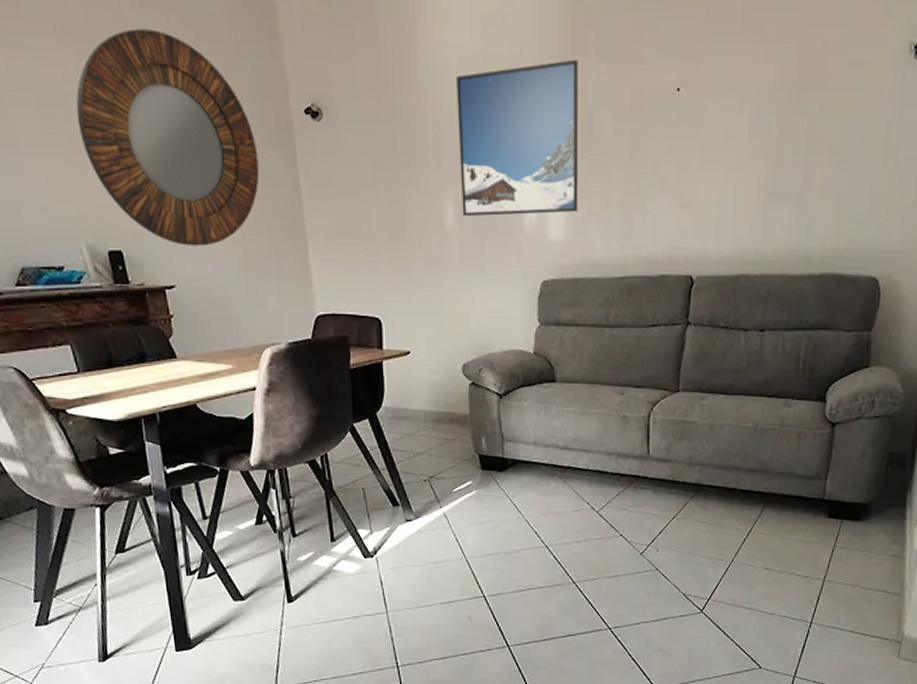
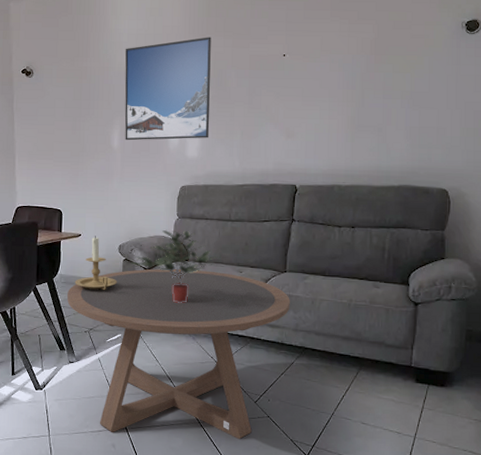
coffee table: none [397,394,684,602] -> present [67,268,290,440]
candle holder: none [405,353,463,425] -> present [74,236,117,290]
potted plant: none [479,341,596,437] -> present [130,229,220,303]

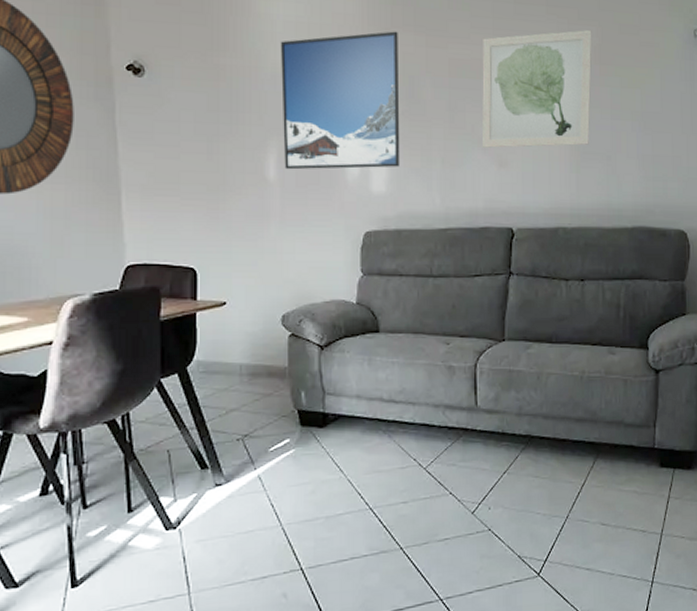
coffee table: present [67,268,290,440] -> none [209,344,511,577]
candle holder: present [74,236,117,290] -> none [219,303,282,380]
potted plant: present [130,229,220,303] -> none [299,291,421,390]
wall art: none [274,28,369,123] -> present [482,30,592,148]

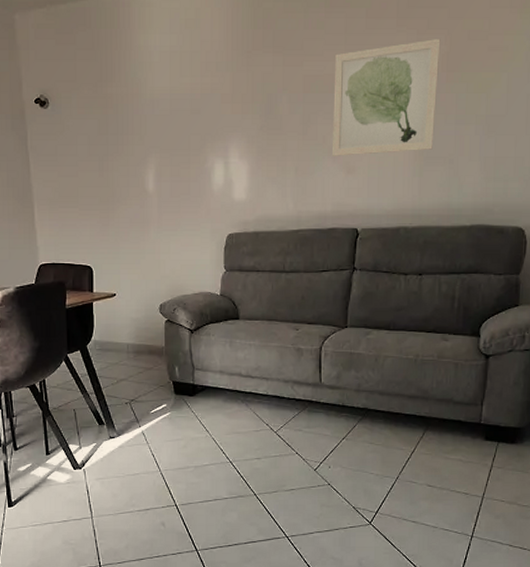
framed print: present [280,31,400,170] -> none [157,53,259,182]

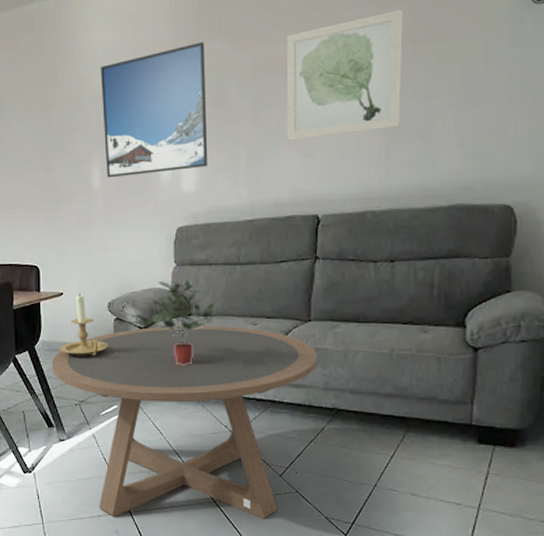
coffee table: none [104,329,352,510] -> present [52,325,317,520]
candle holder: none [111,295,160,356] -> present [59,293,109,356]
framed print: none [157,53,259,182] -> present [100,42,209,178]
potted plant: none [173,284,274,367] -> present [122,280,230,365]

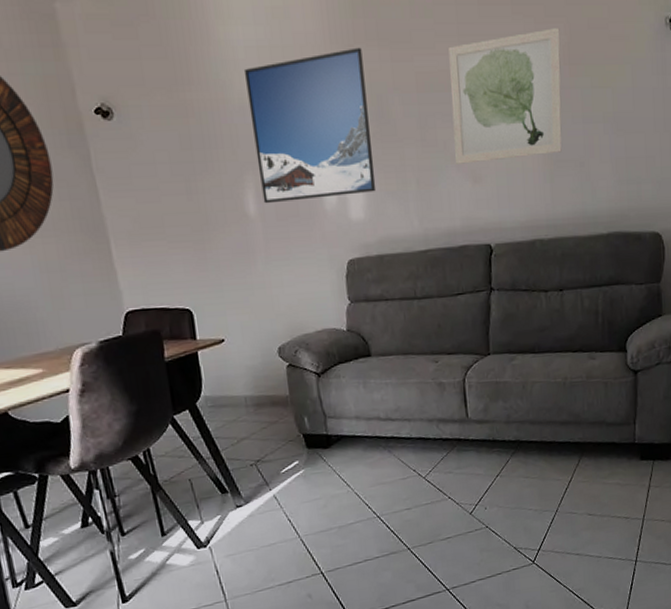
coffee table: present [52,325,317,520] -> none [218,365,499,581]
candle holder: present [59,293,109,356] -> none [226,339,283,411]
potted plant: present [122,280,230,365] -> none [296,318,410,411]

